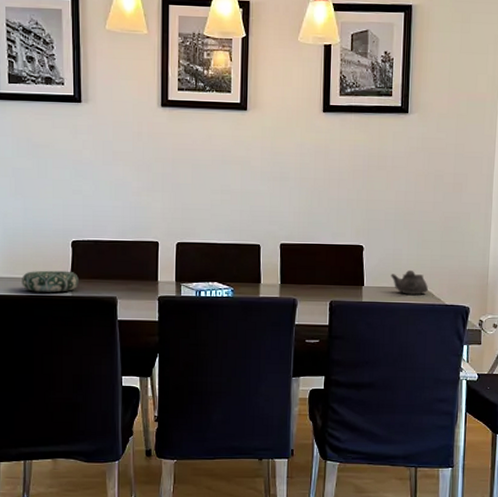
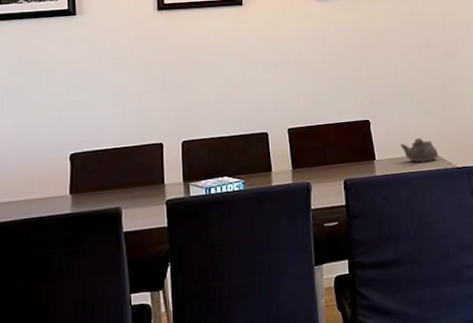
decorative bowl: present [22,270,79,292] -> none [15,186,79,215]

